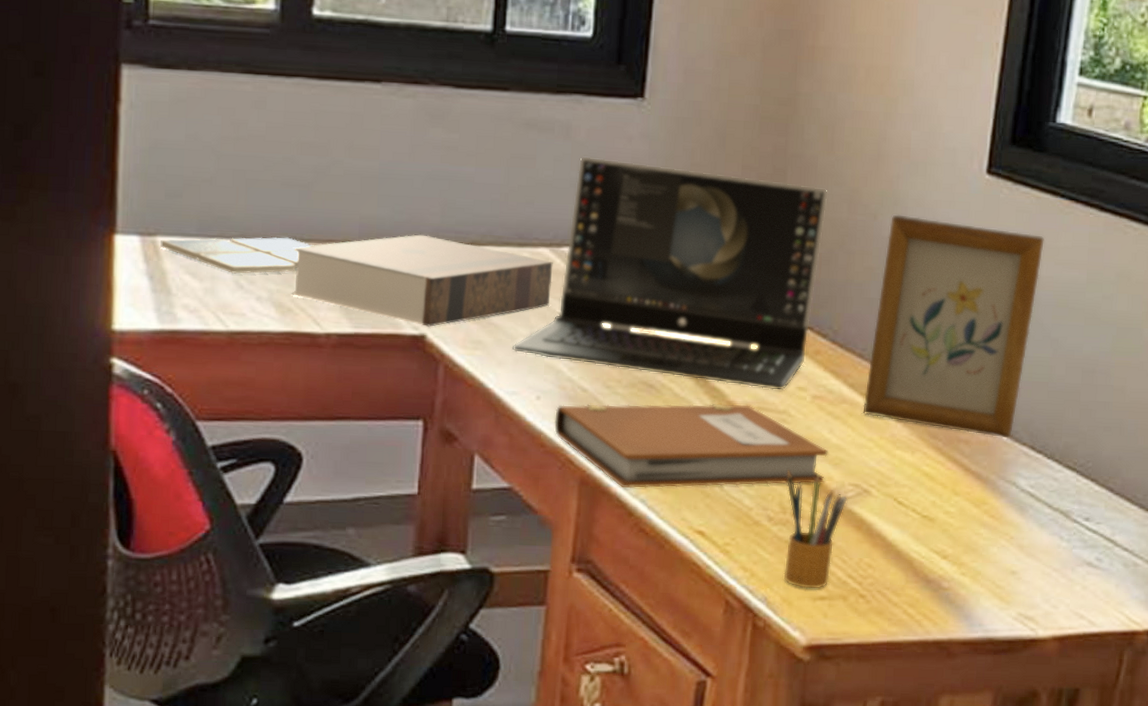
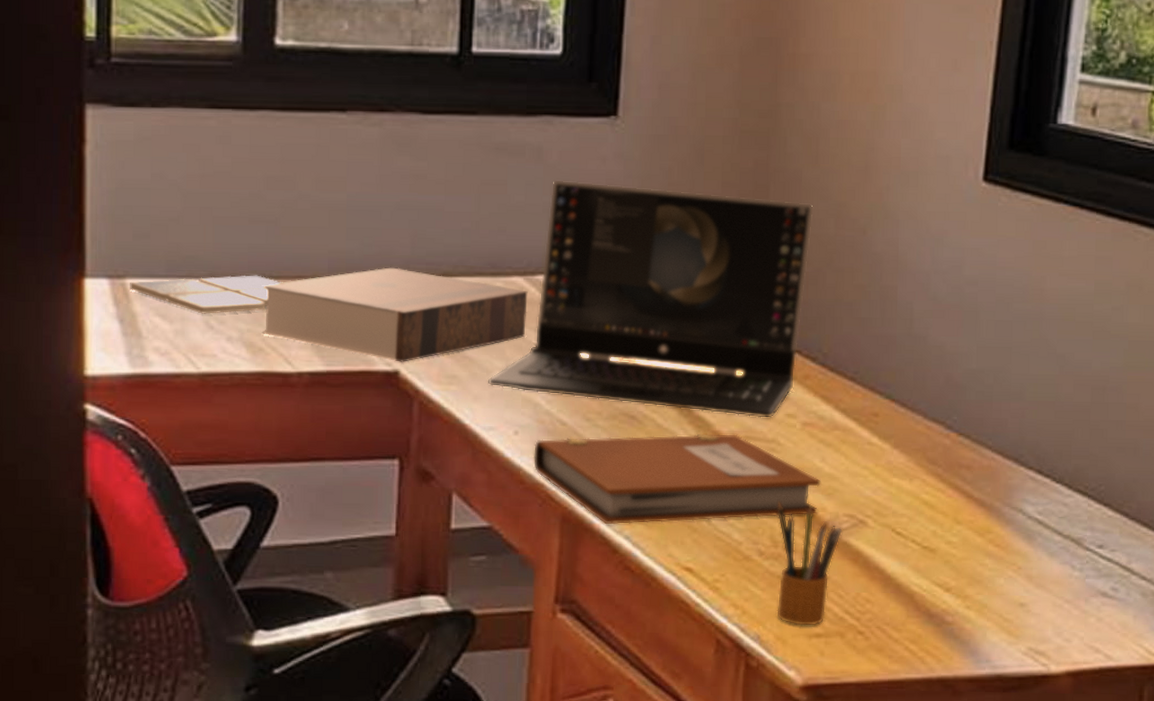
picture frame: present [863,214,1045,439] -> none [856,228,1048,463]

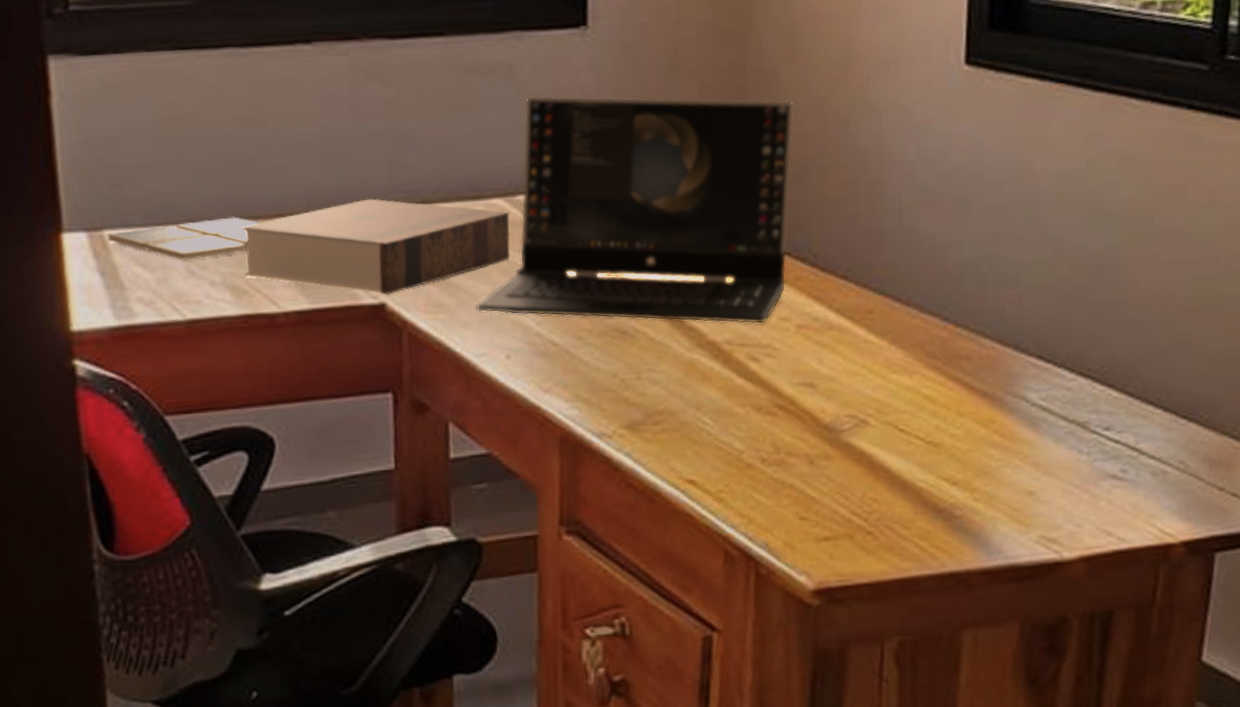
notebook: present [533,434,821,525] -> none [527,342,819,443]
pencil box: present [776,500,843,626] -> none [777,406,845,531]

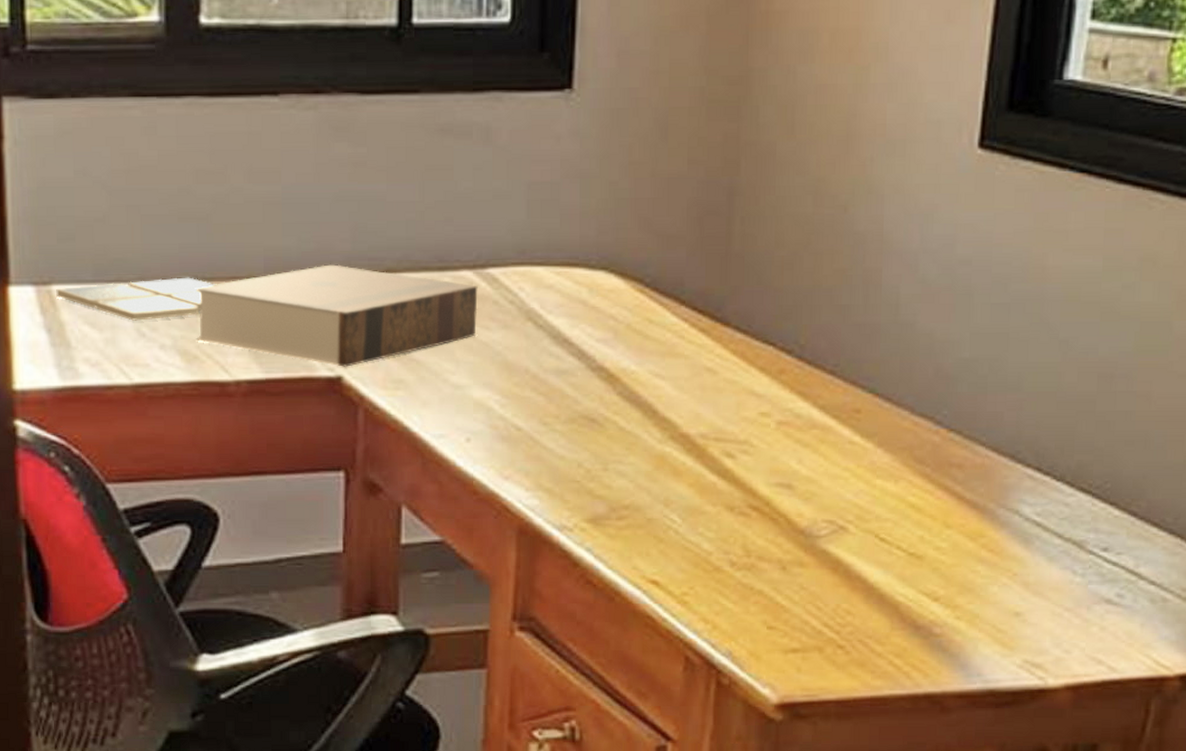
laptop: present [475,95,795,325] -> none [436,162,790,419]

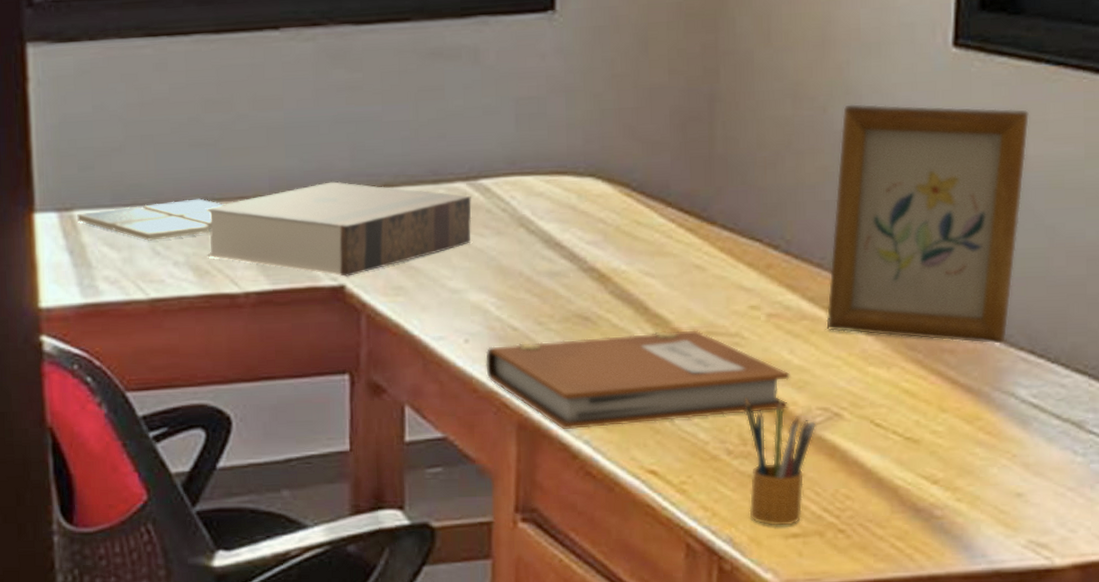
notebook: none [487,436,797,536] -> present [485,330,790,430]
pencil box: none [749,506,821,640] -> present [744,396,817,526]
picture frame: none [836,204,1051,460] -> present [826,104,1030,344]

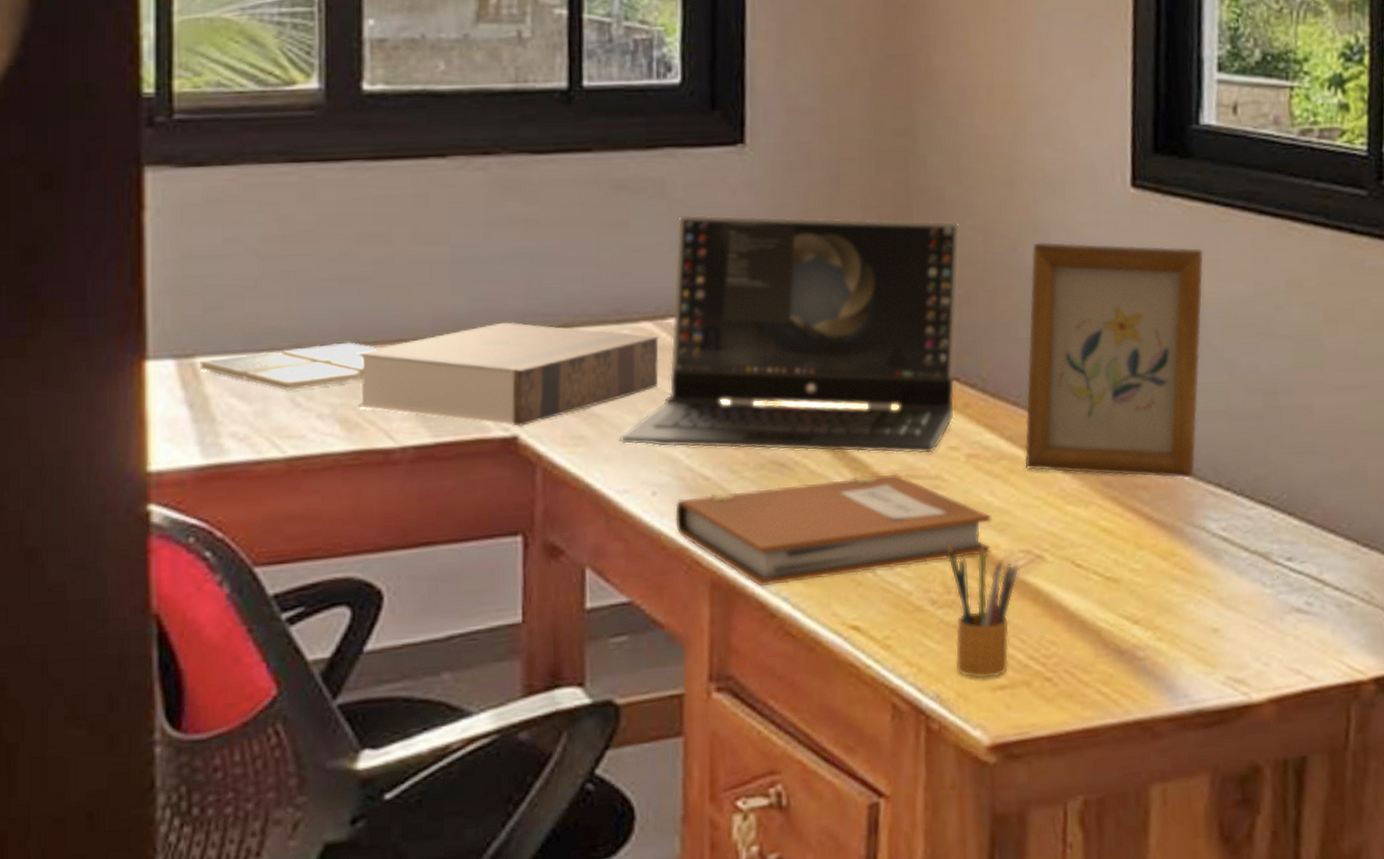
laptop: none [434,80,769,313] -> present [618,214,961,455]

